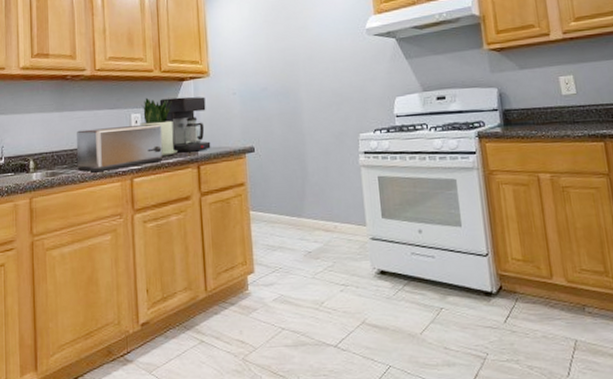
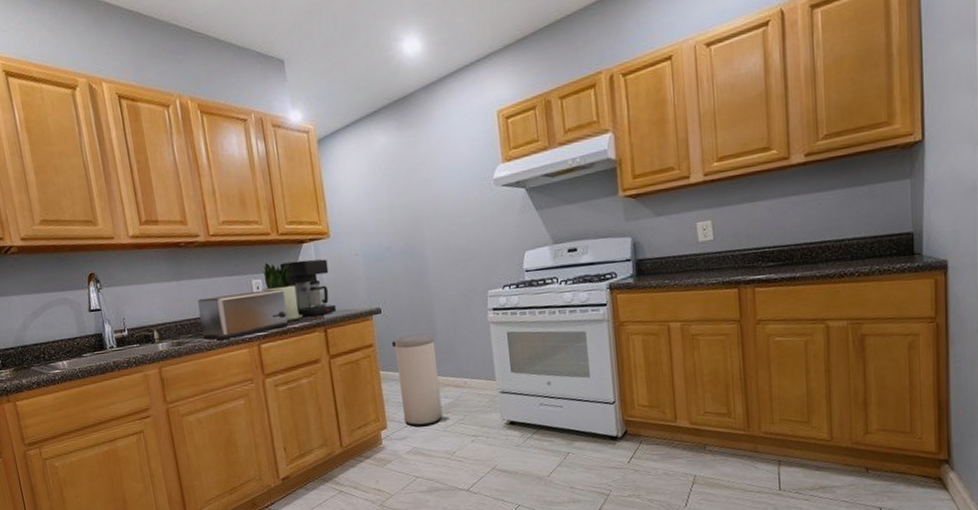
pedal bin: none [264,174,319,273] -> present [392,333,450,427]

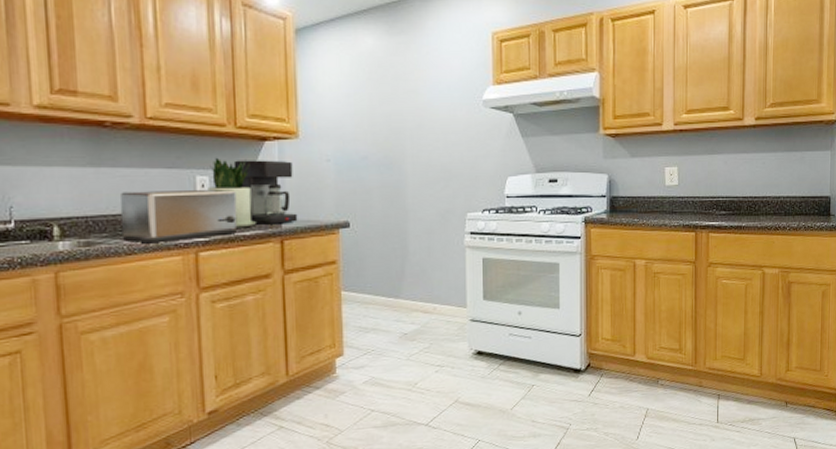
pedal bin: present [392,333,450,427] -> none [359,253,415,355]

